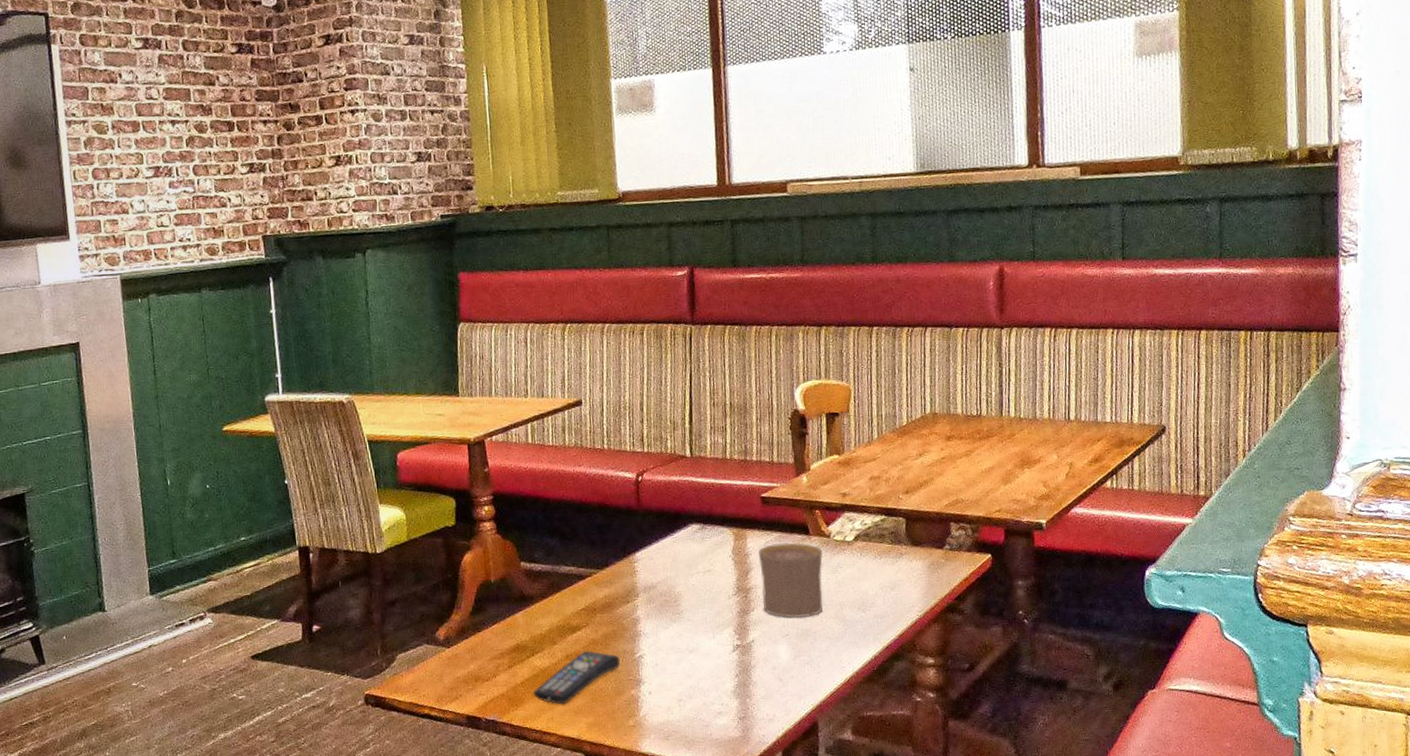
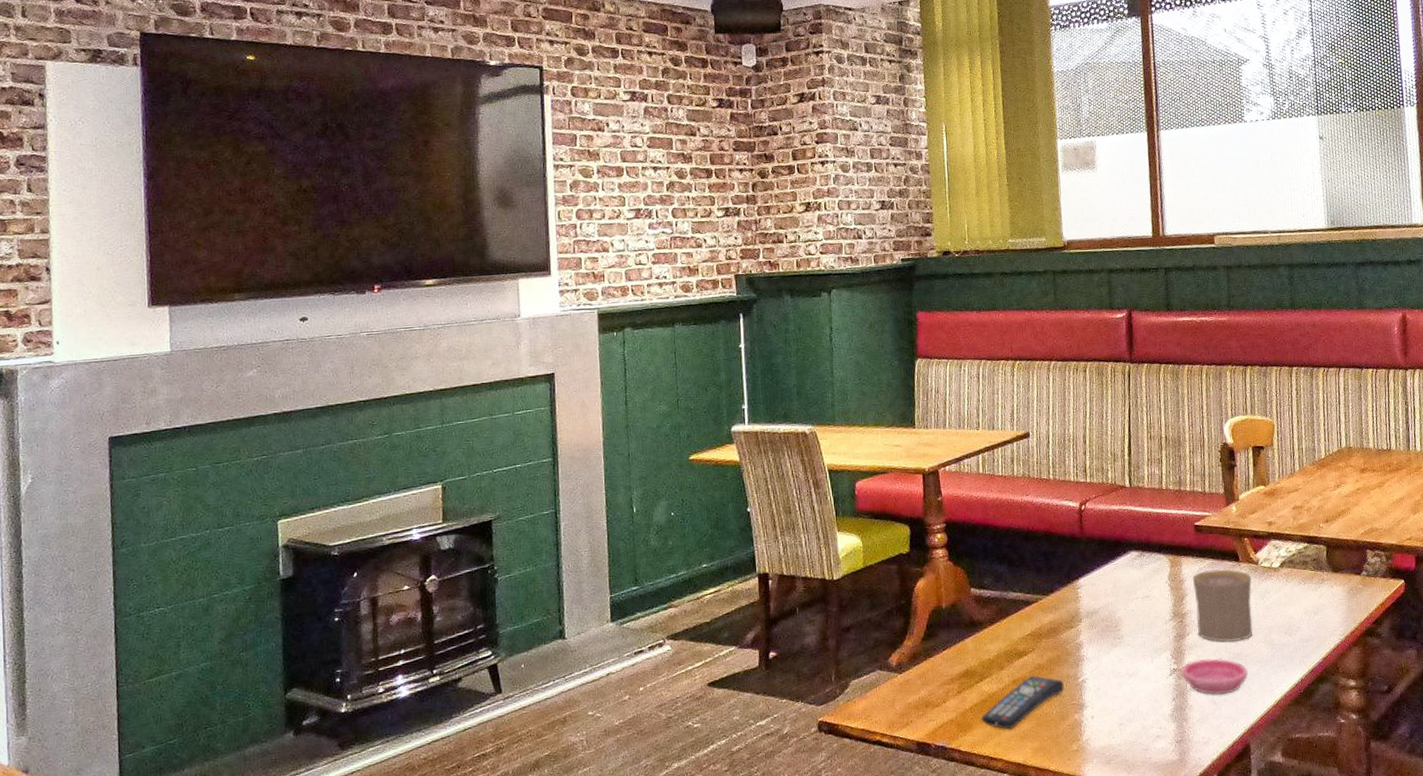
saucer: none [744,634,818,671] -> present [1180,658,1249,695]

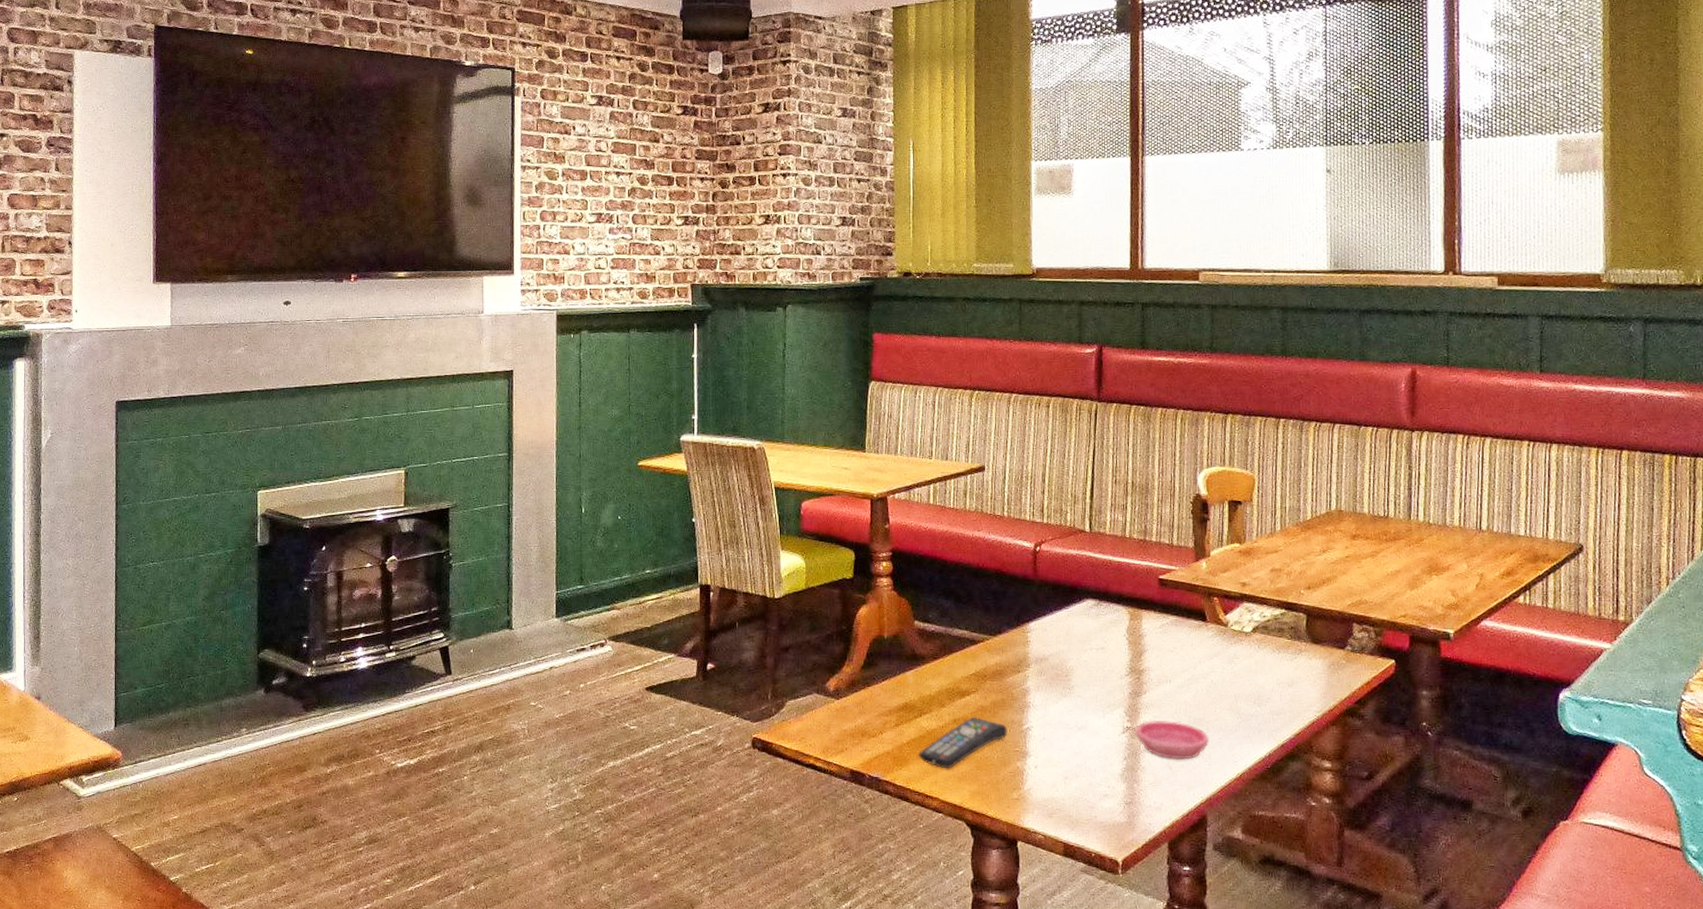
cup: present [1192,569,1253,643] -> none [1153,628,1220,706]

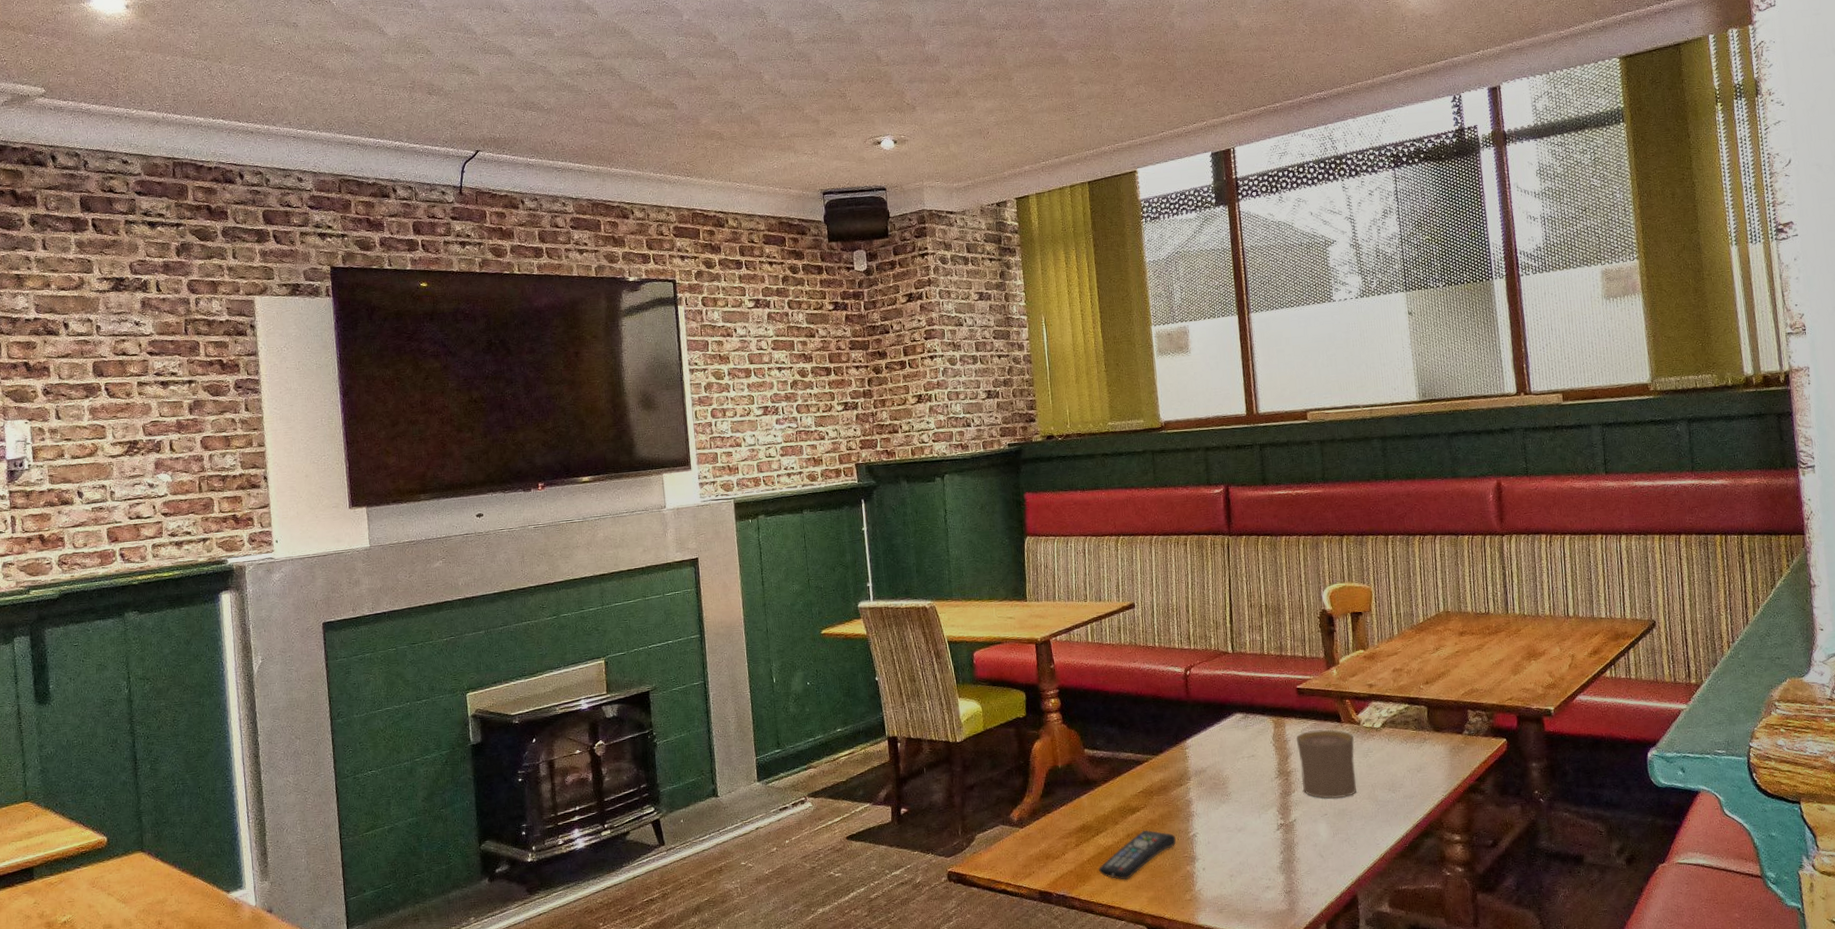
saucer: present [1134,720,1210,760] -> none [1287,814,1354,848]
cup: none [1153,628,1220,706] -> present [1296,729,1357,799]

